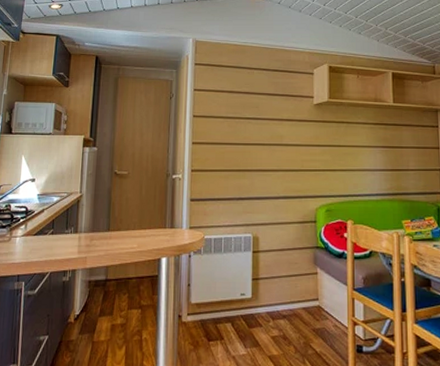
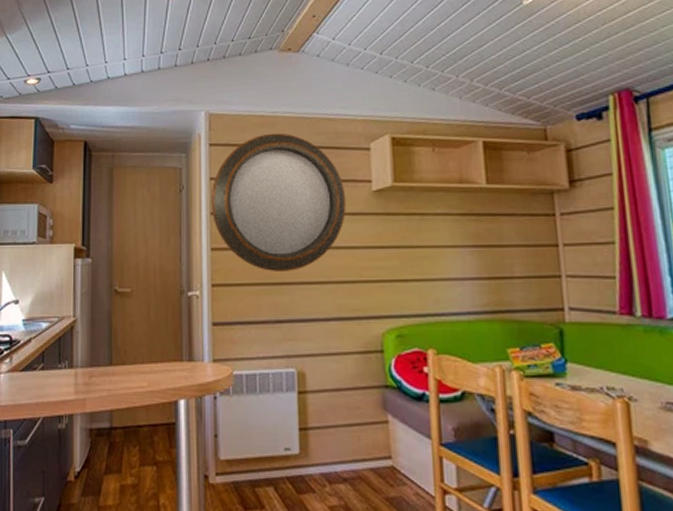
home mirror: none [193,58,294,161] -> present [211,133,346,271]

